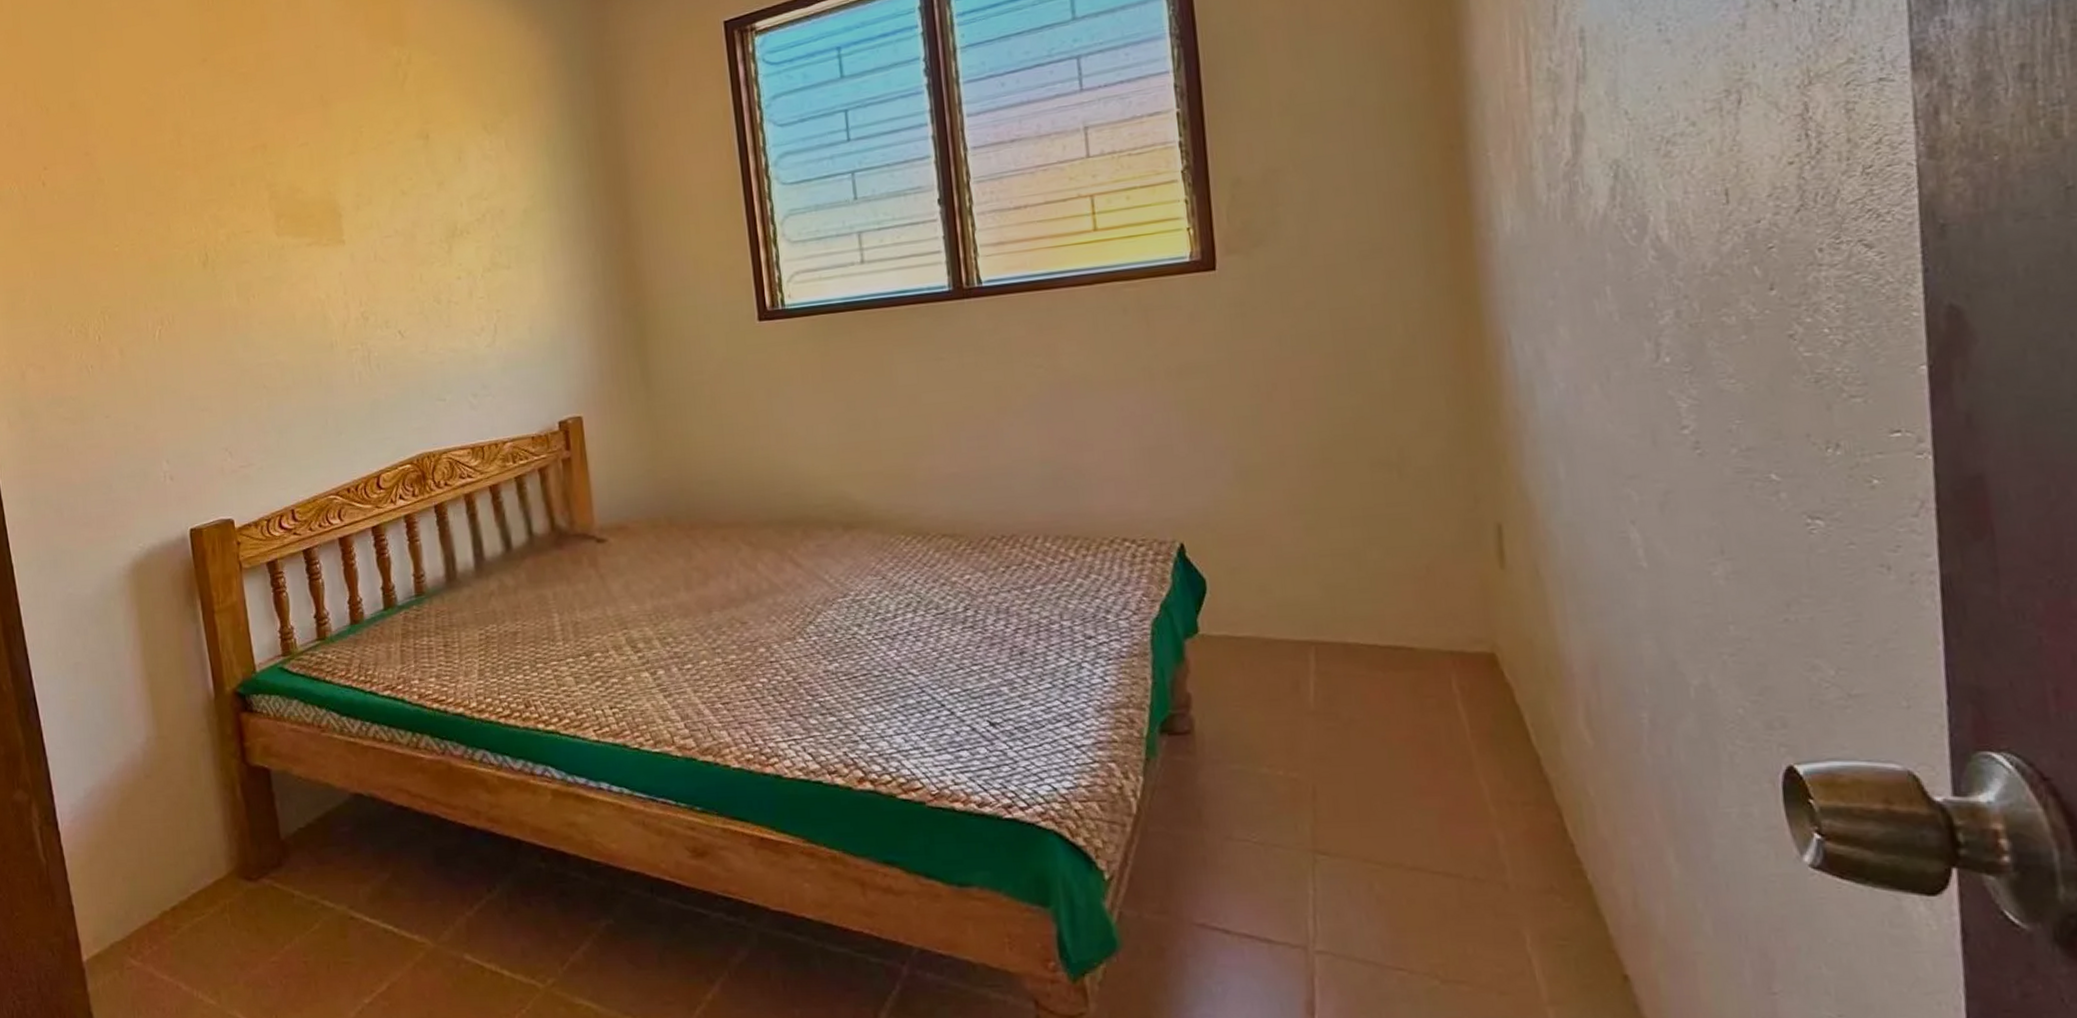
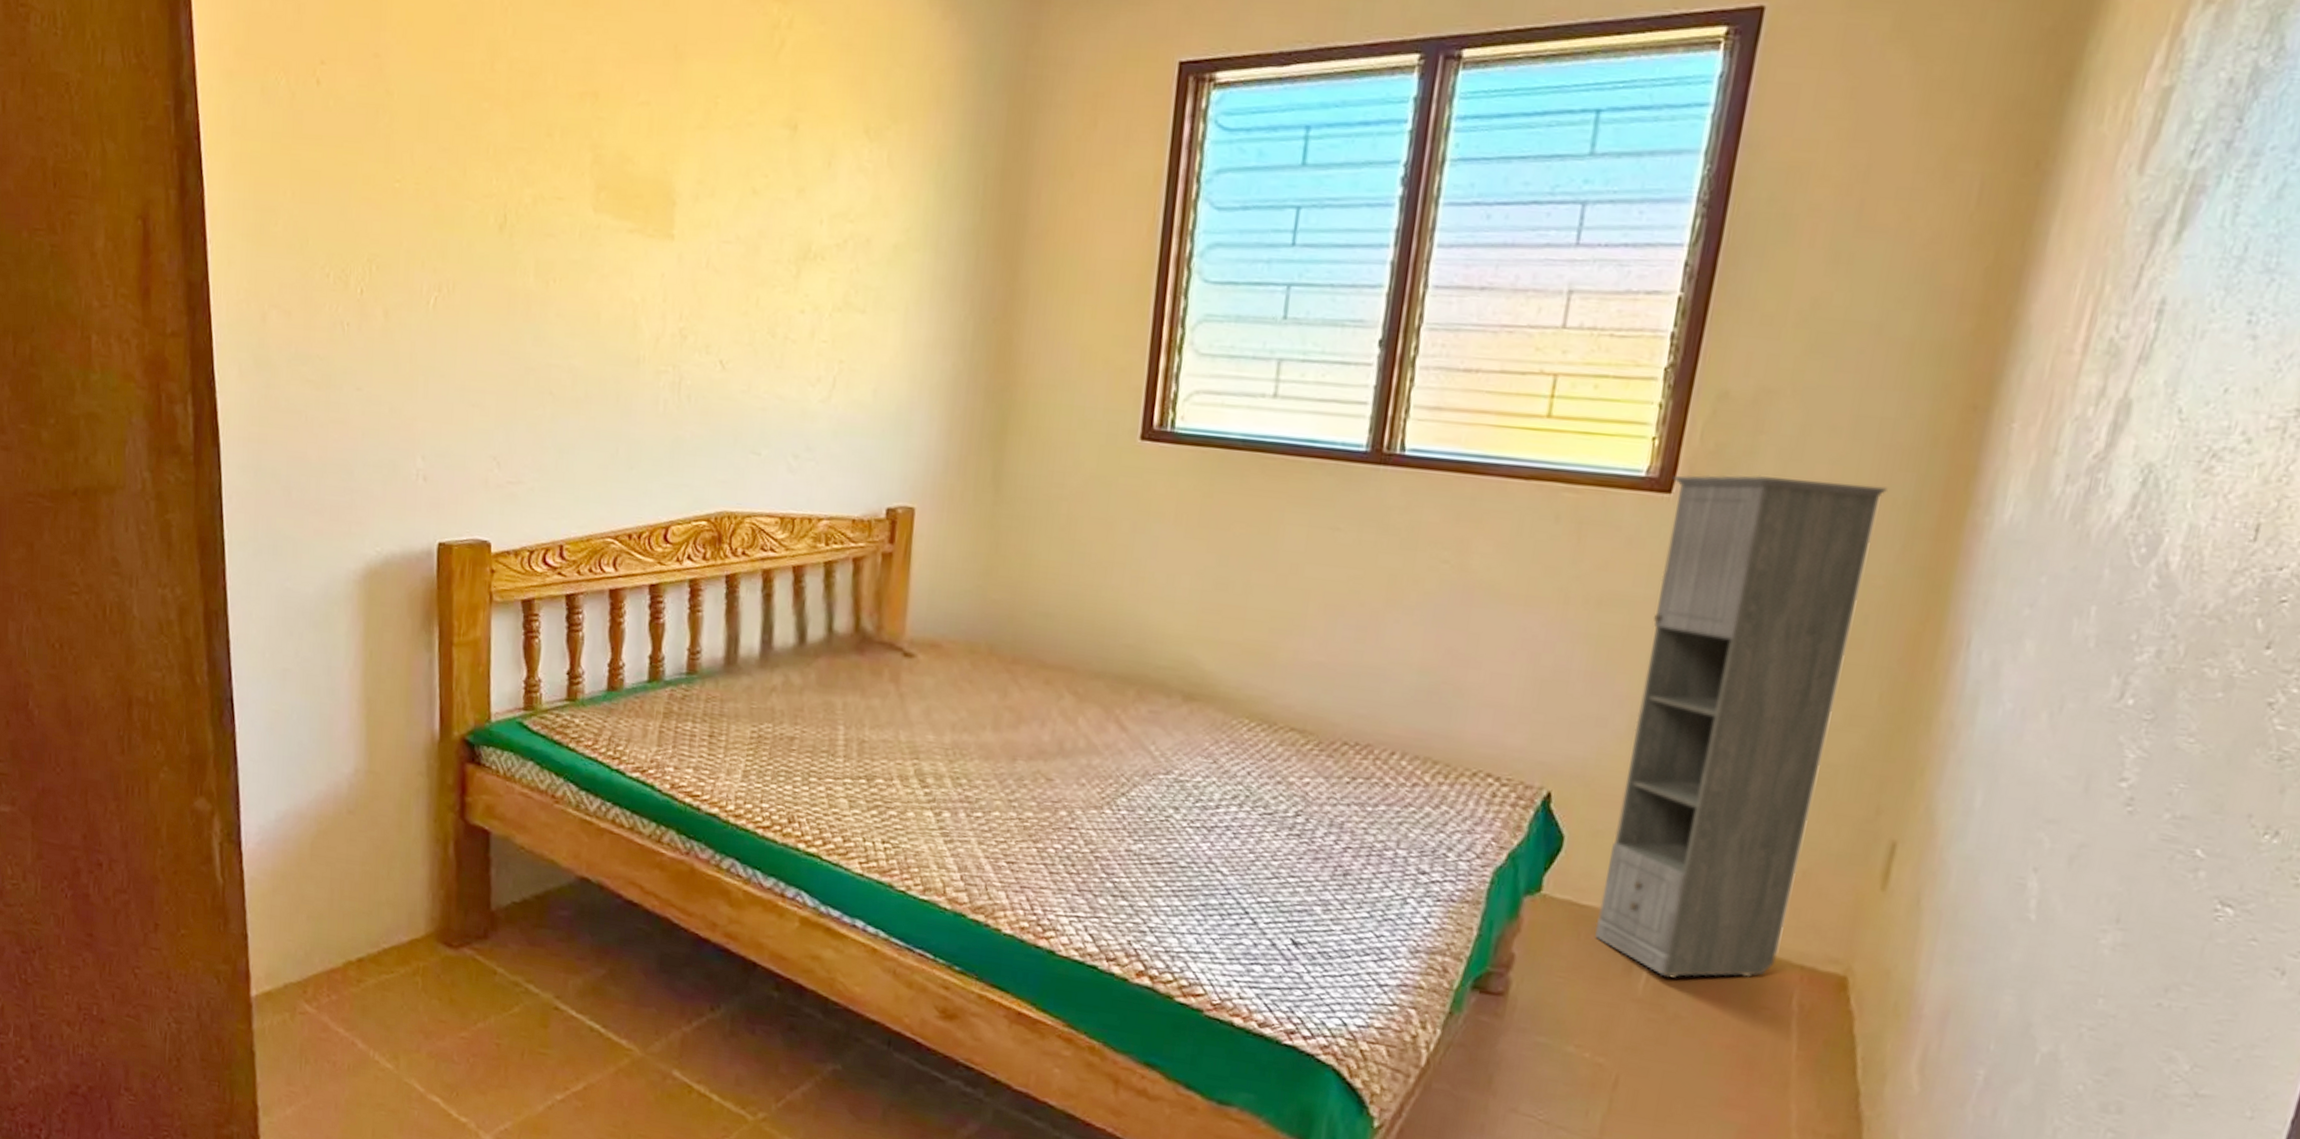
storage cabinet: none [1213,226,1426,686] -> present [1595,474,1888,977]

